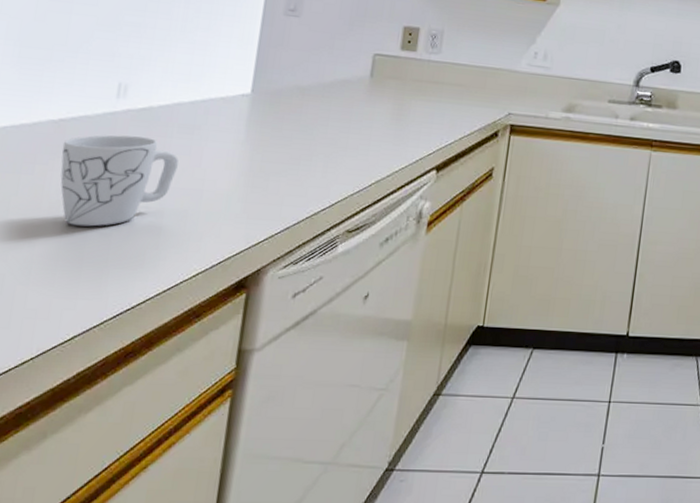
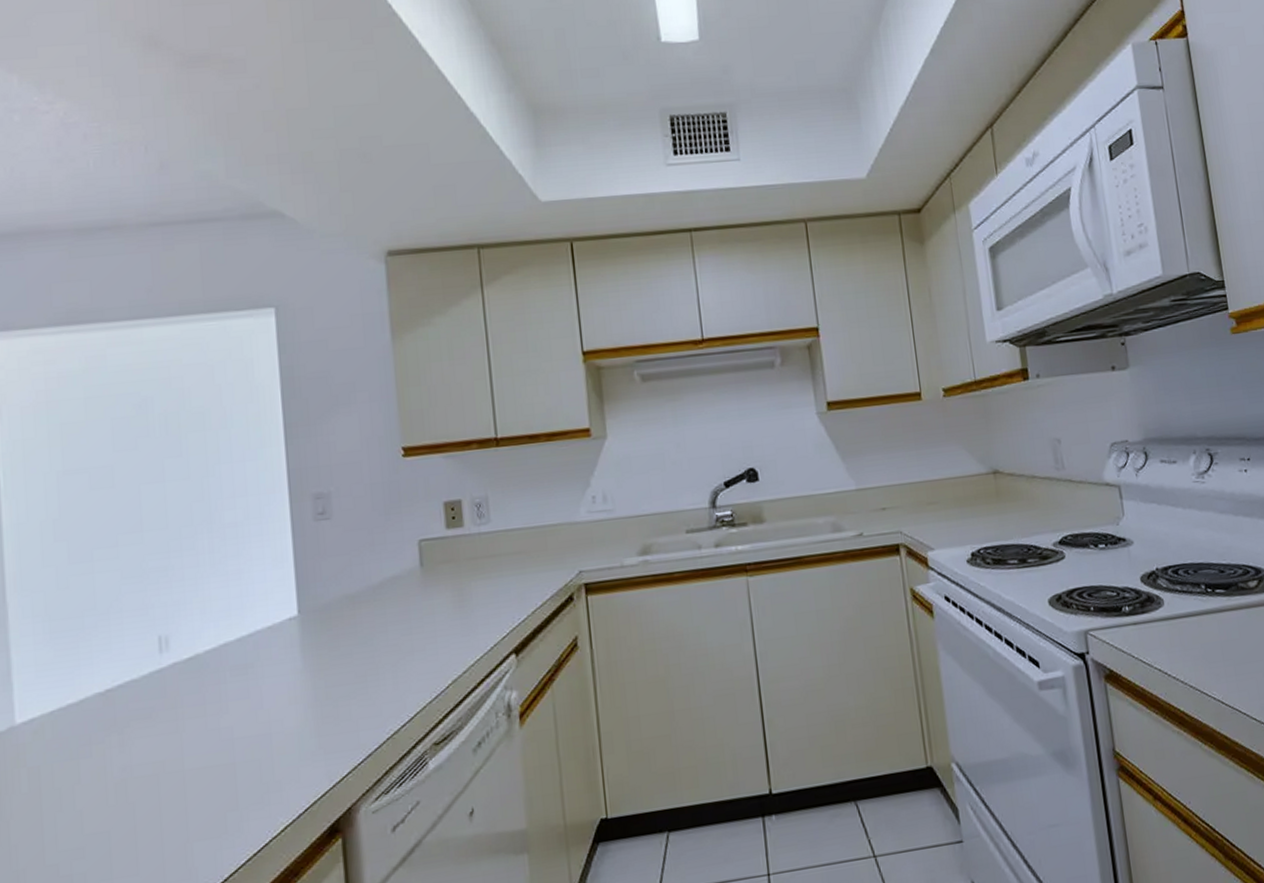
mug: present [60,135,179,227] -> none [115,688,239,803]

